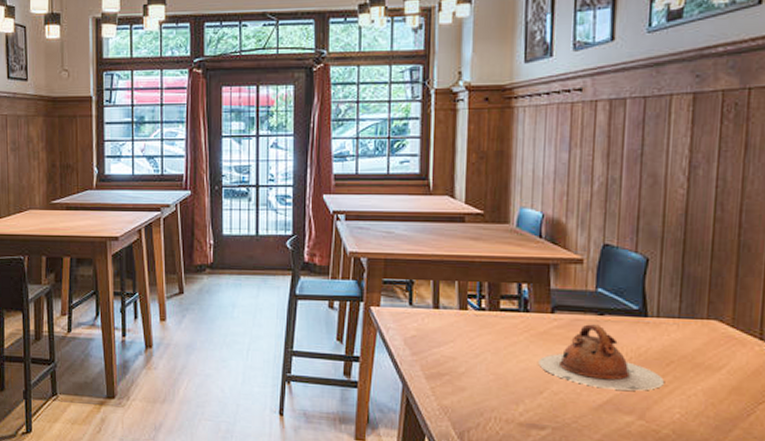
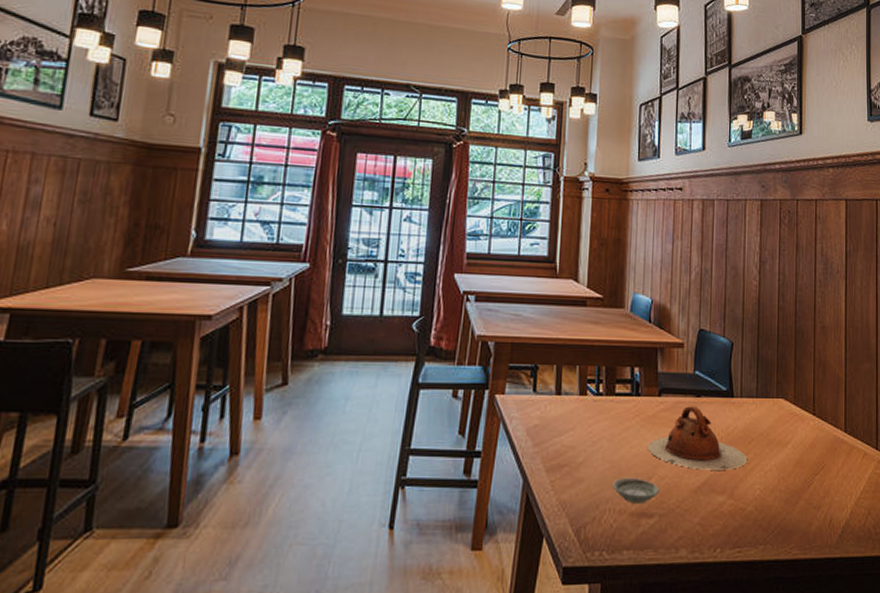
saucer: none [498,389,553,415] -> present [613,477,660,503]

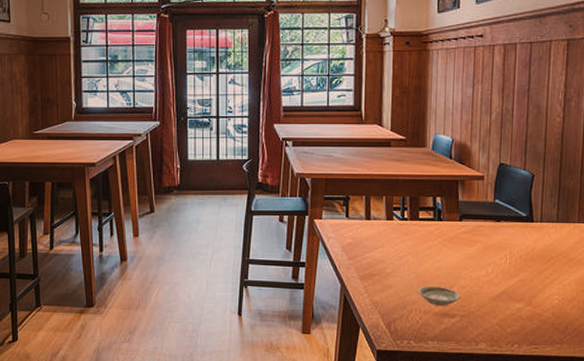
teapot: present [648,406,747,470] -> none [450,229,546,283]

